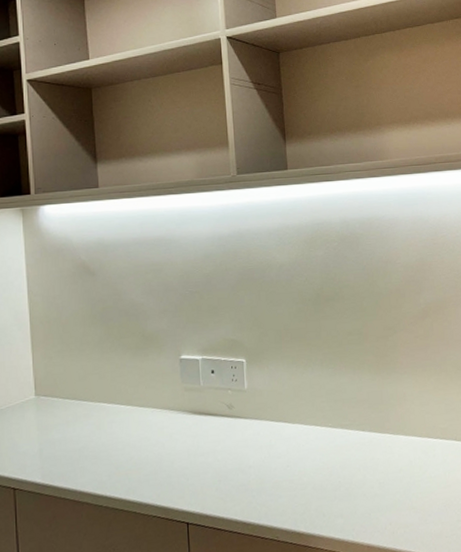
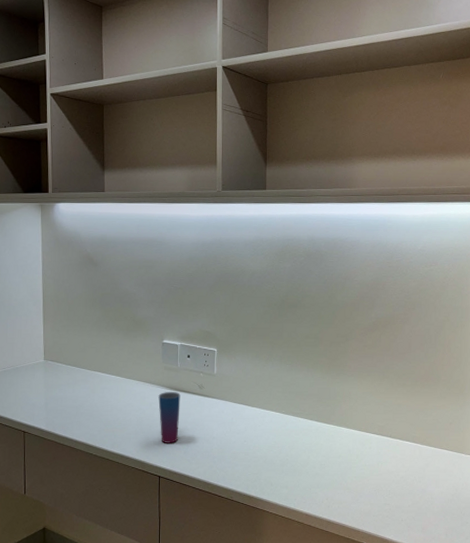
cup: none [179,416,208,481] -> present [158,391,181,443]

